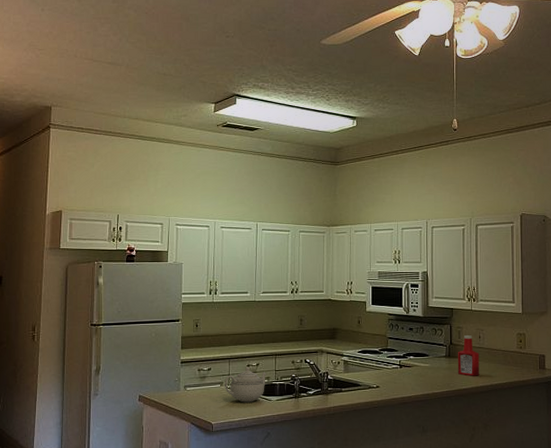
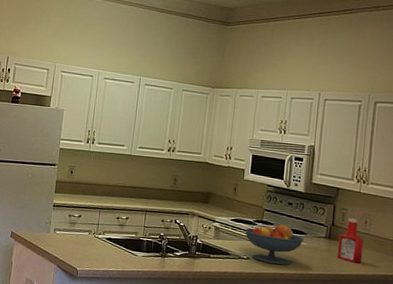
teapot: present [225,366,267,403] -> none [93,219,136,255]
fruit bowl: none [371,350,426,389] -> present [244,224,303,265]

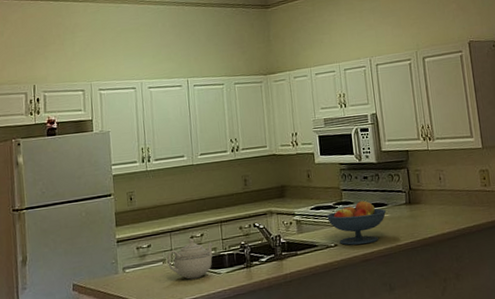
teapot: none [93,219,136,255] -> present [167,238,214,280]
ketchup bottle: present [337,218,364,264] -> none [418,177,445,223]

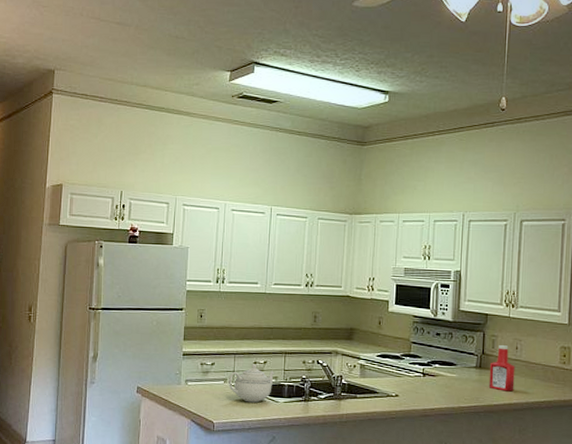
fruit bowl: present [326,200,386,245] -> none [391,357,453,400]
ketchup bottle: none [418,177,445,223] -> present [488,345,515,392]

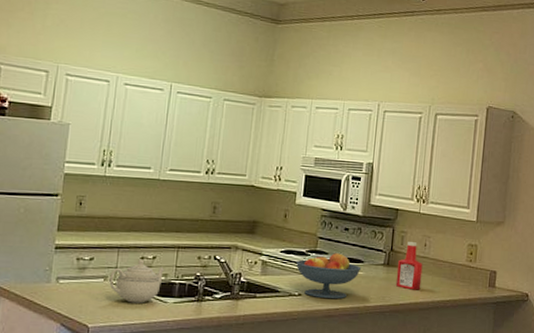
fruit bowl: none [391,357,453,400] -> present [295,253,361,299]

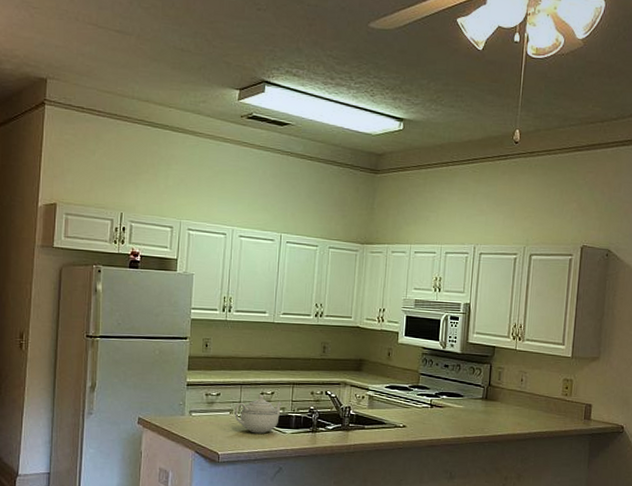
fruit bowl: present [295,253,361,299] -> none [399,388,460,431]
ketchup bottle: present [395,242,423,290] -> none [493,377,520,423]

